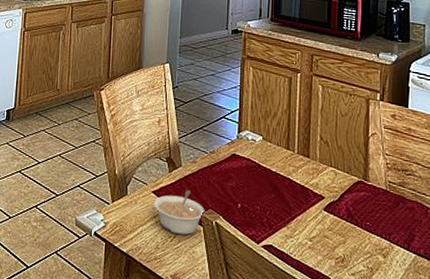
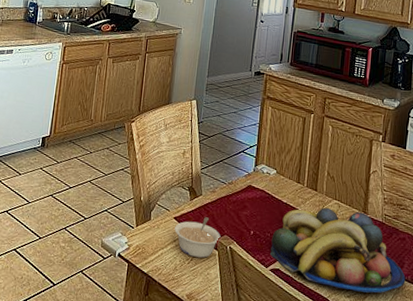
fruit bowl: none [261,175,418,270] -> present [270,207,406,293]

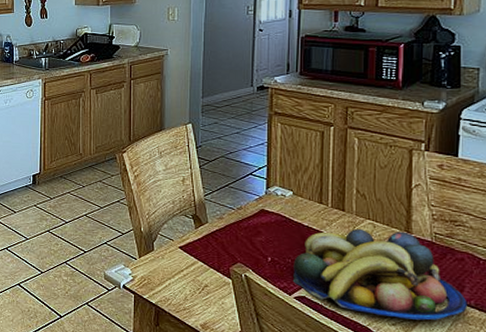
legume: present [174,217,221,258] -> none [181,245,233,287]

